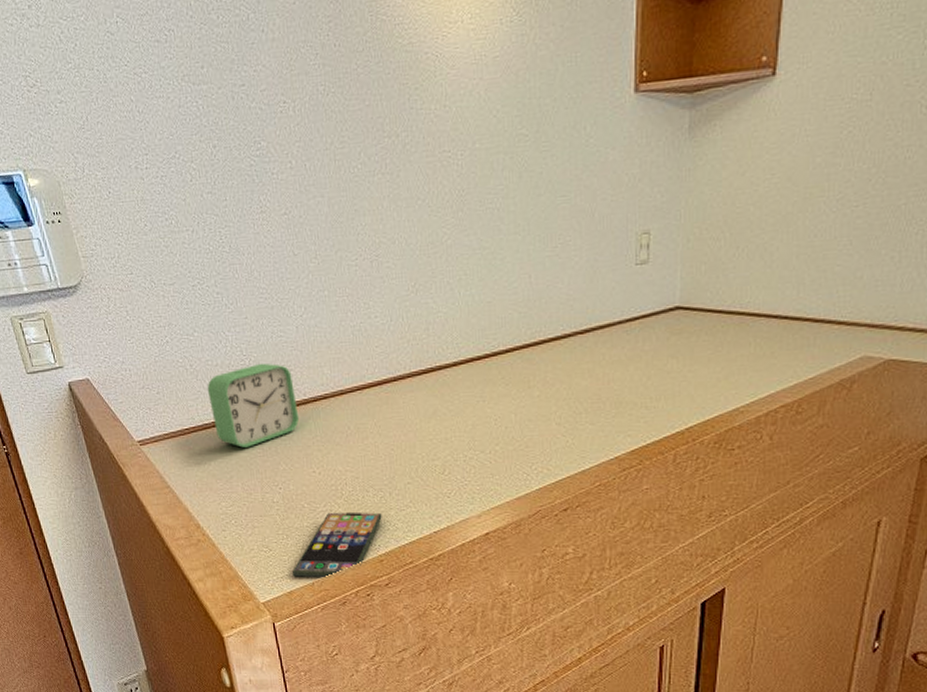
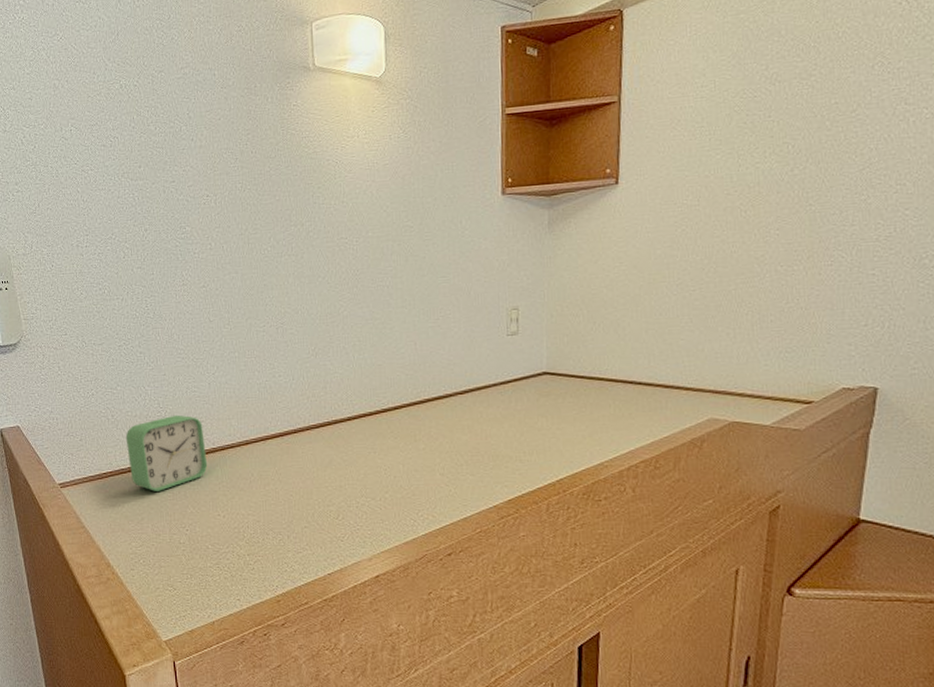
smartphone: present [291,512,382,577] -> none [193,554,280,616]

